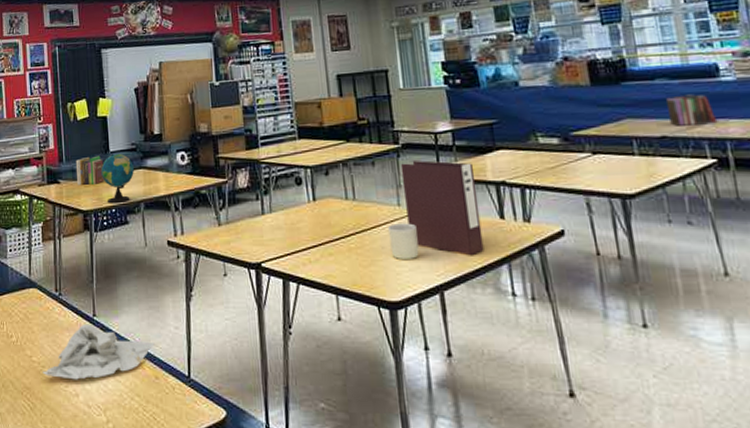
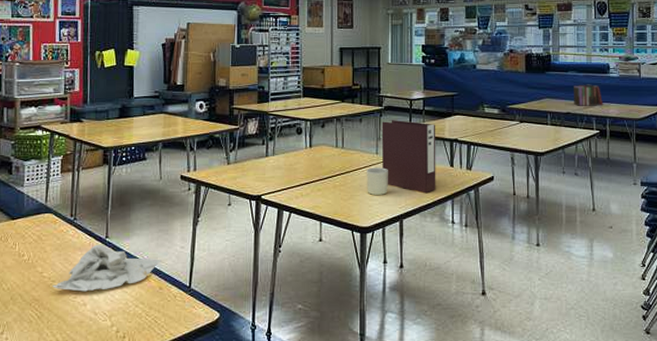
books: present [75,155,104,186] -> none [99,100,127,126]
globe: present [101,153,134,204] -> none [124,99,155,143]

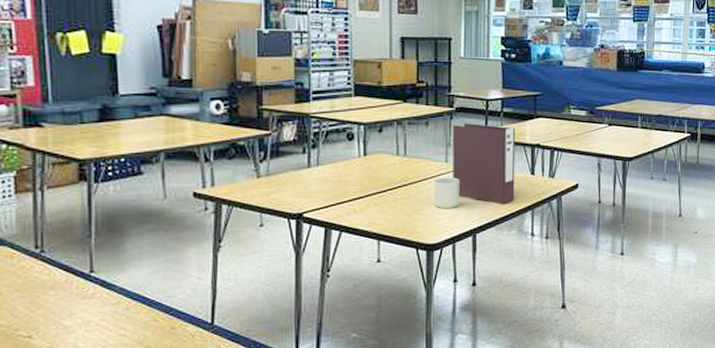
tissue: present [53,244,161,292] -> none [15,280,172,340]
books: present [574,84,604,106] -> none [666,84,696,108]

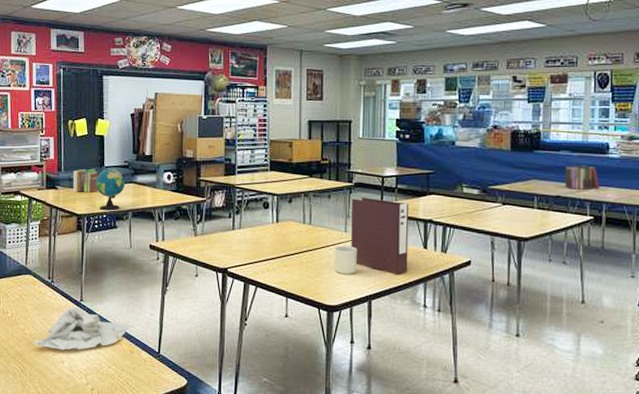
tissue: none [15,280,172,340] -> present [34,306,132,350]
books: none [68,98,110,132] -> present [73,168,98,194]
globe: none [106,96,152,153] -> present [96,168,125,211]
books: none [666,84,696,108] -> present [565,165,600,190]

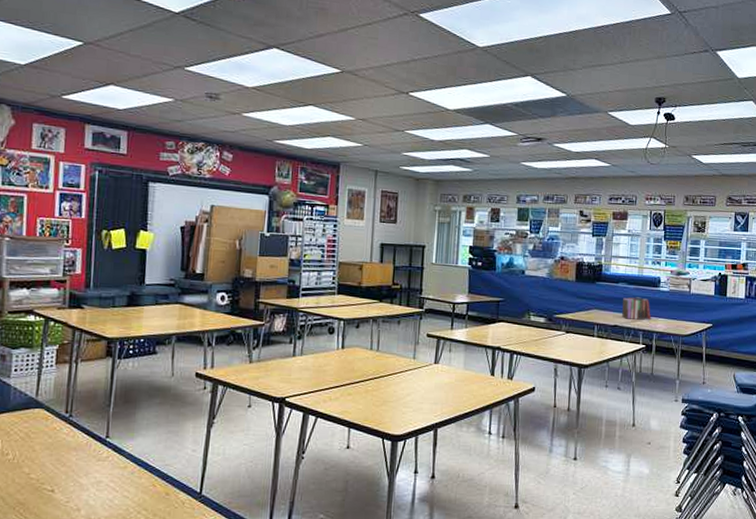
tissue: present [34,306,132,350] -> none [41,444,170,496]
books: present [73,168,98,194] -> none [103,286,137,314]
globe: present [96,168,125,211] -> none [133,286,170,335]
mug: present [334,245,358,275] -> none [401,373,426,403]
binder: present [351,197,409,275] -> none [419,324,478,403]

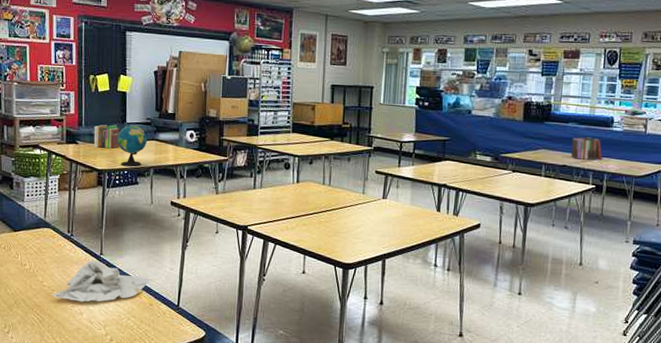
tissue: none [41,444,170,496] -> present [52,260,152,302]
books: none [103,286,137,314] -> present [93,124,120,149]
globe: none [133,286,170,335] -> present [117,124,147,167]

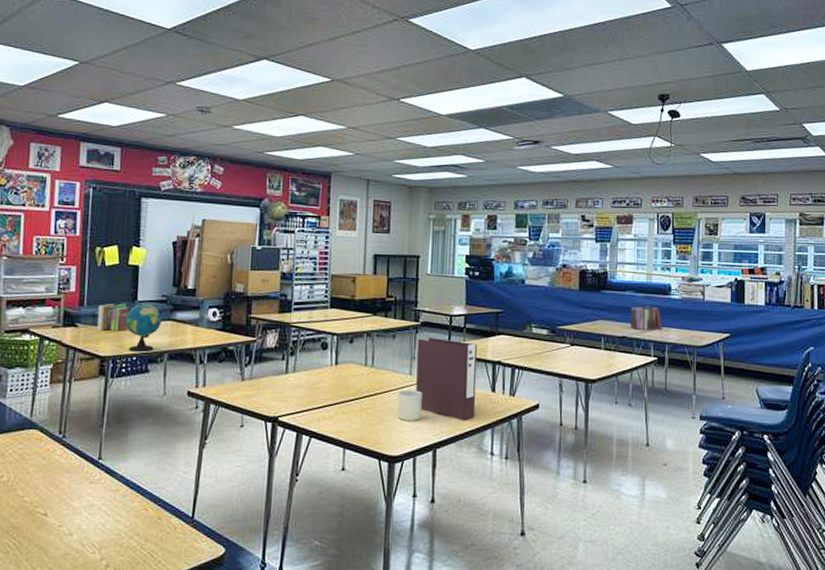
tissue: present [52,260,152,302] -> none [34,466,162,520]
mug: none [351,206,375,235] -> present [397,390,424,422]
binder: none [368,161,425,236] -> present [416,338,478,421]

